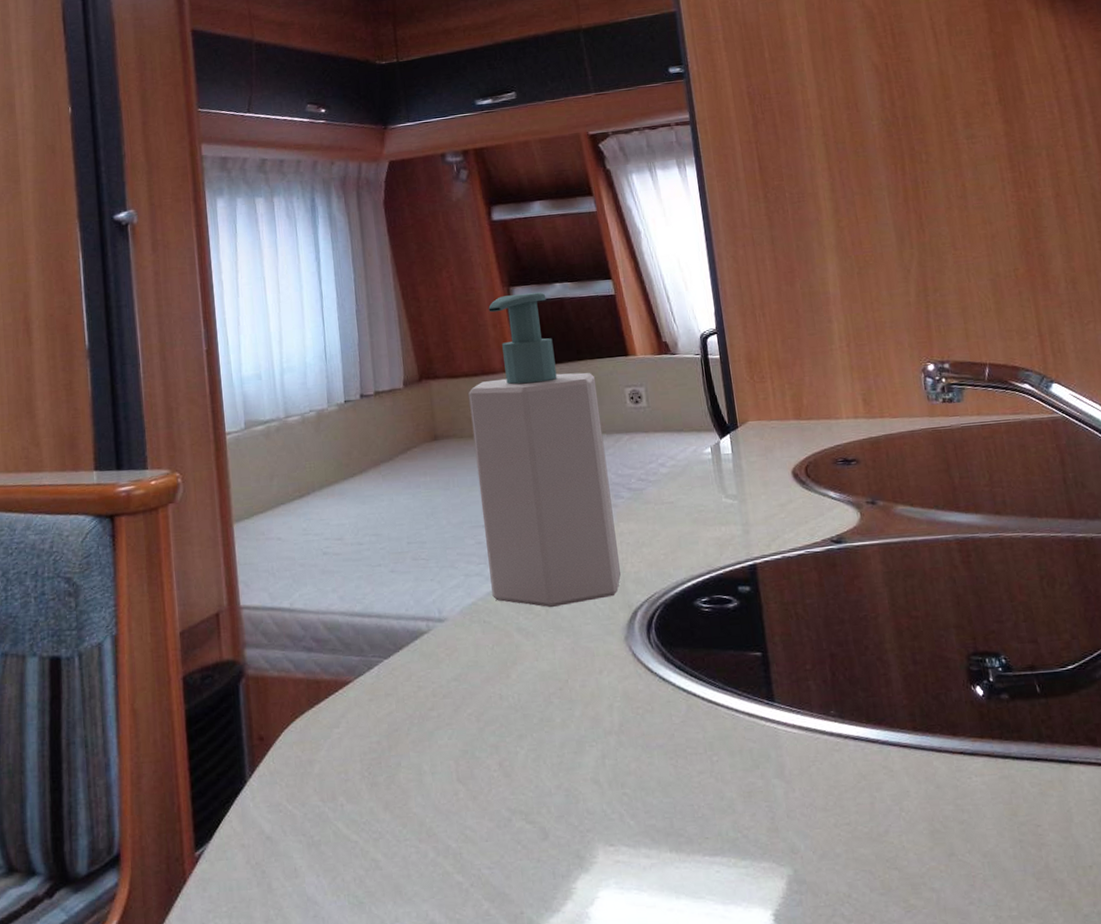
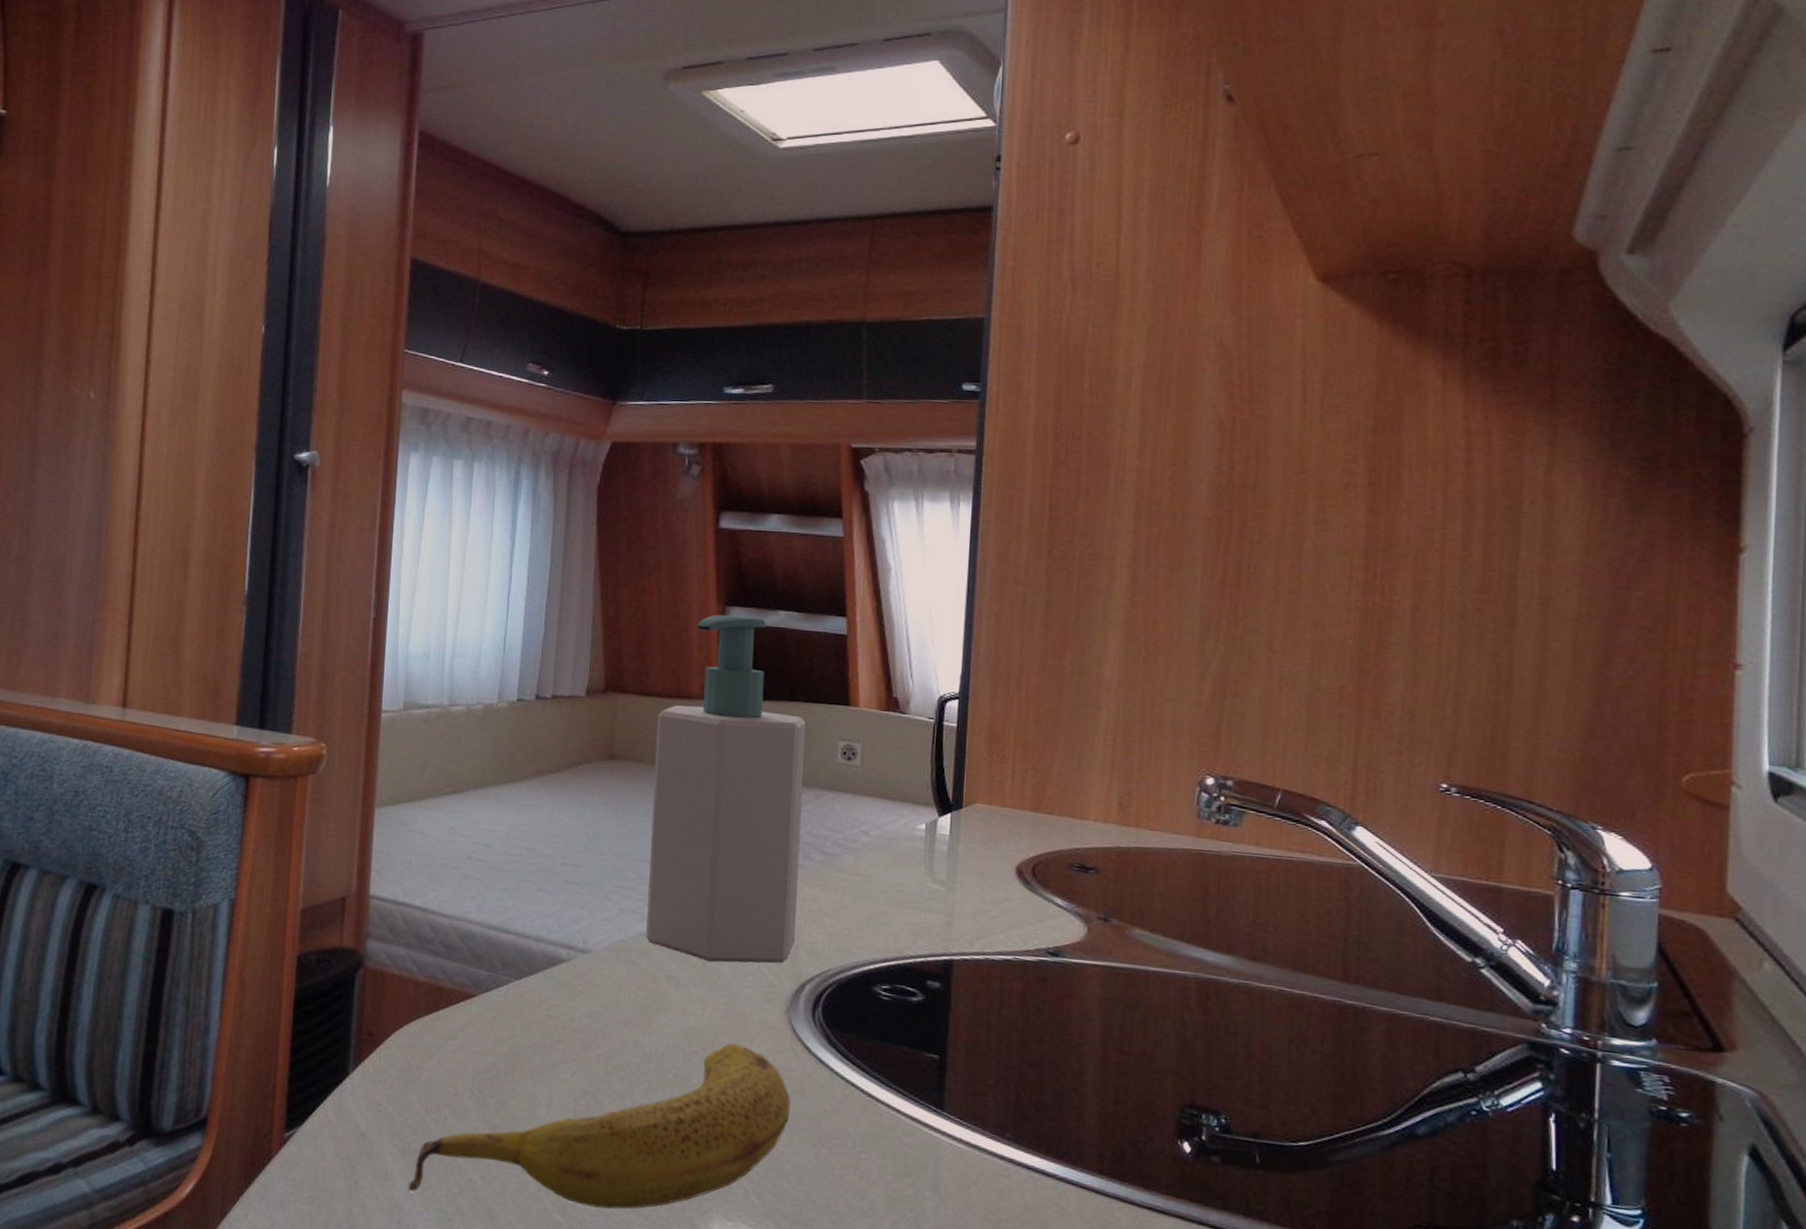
fruit: none [317,678,646,883] -> present [407,1043,791,1209]

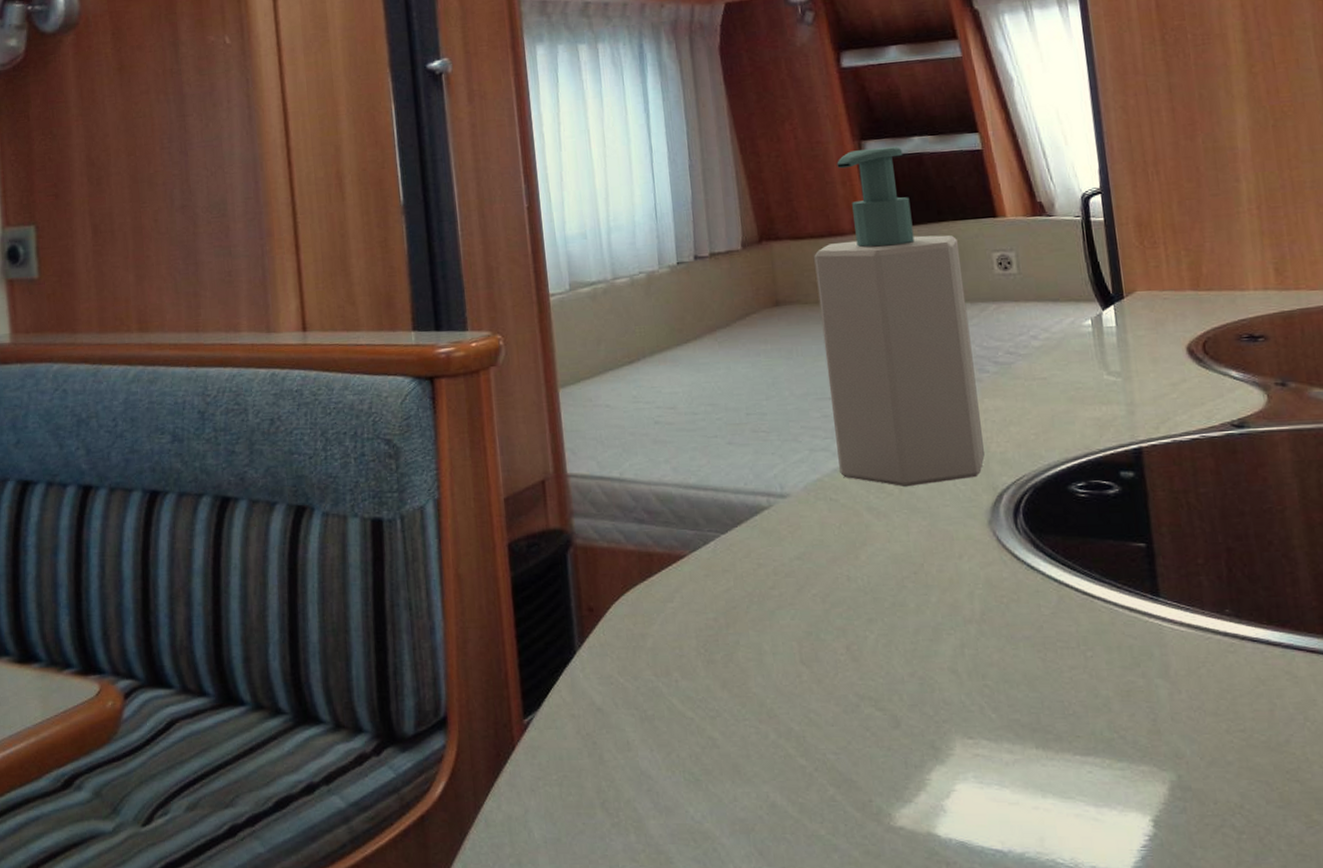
fruit: present [407,1043,791,1209] -> none [651,563,1011,757]

